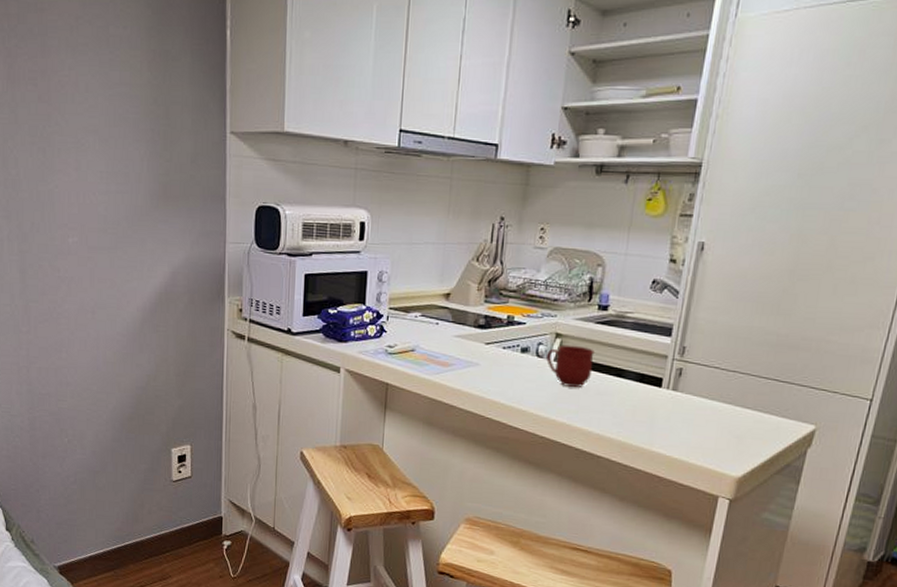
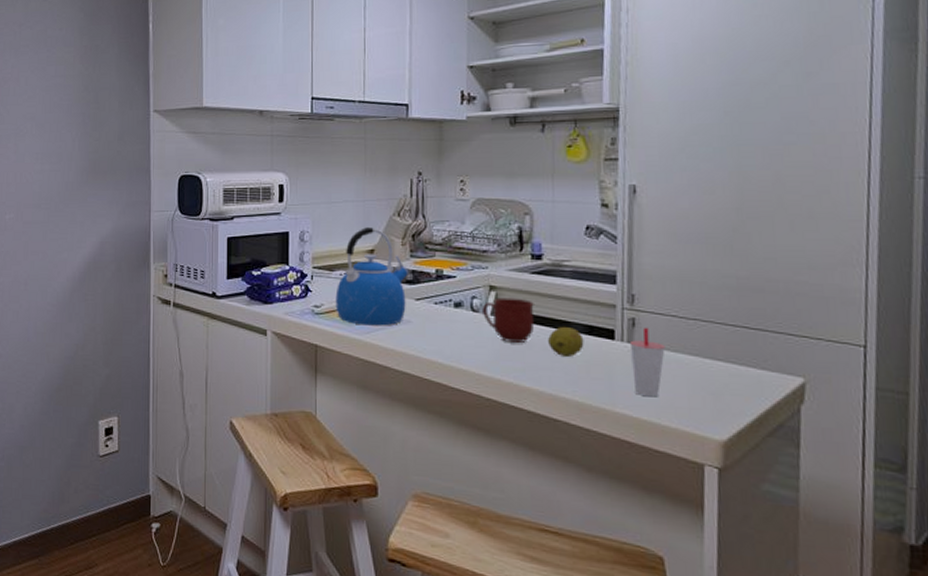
kettle: none [408,271,482,368] -> present [335,227,410,326]
fruit: none [601,374,635,401] -> present [547,327,584,356]
cup: none [671,376,704,439] -> present [629,327,665,397]

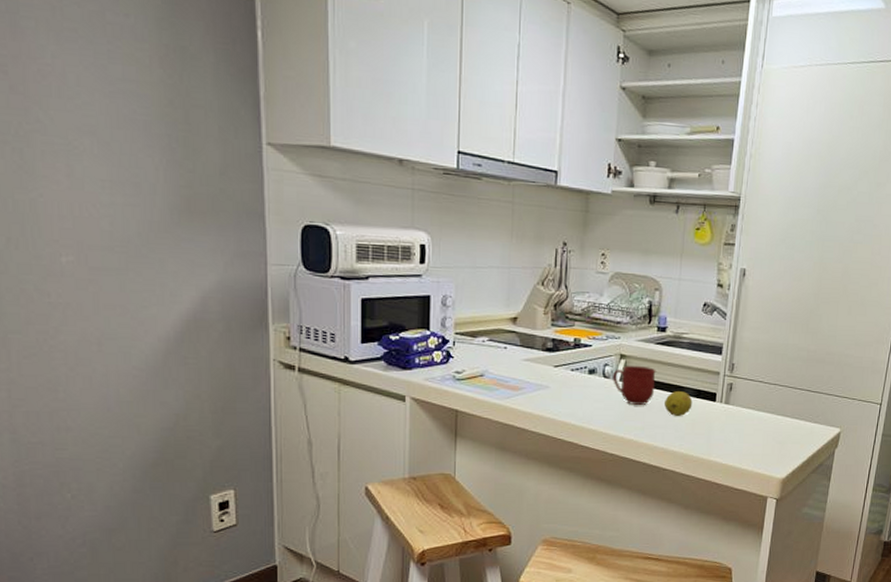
kettle: present [335,227,410,326] -> none [477,295,550,391]
cup: present [629,327,665,397] -> none [725,390,752,447]

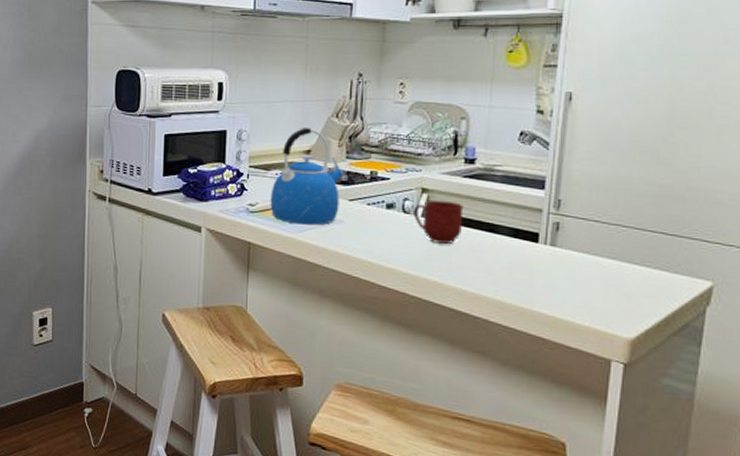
kettle: none [477,295,550,391] -> present [270,128,345,225]
fruit: present [663,391,693,416] -> none [473,230,509,258]

